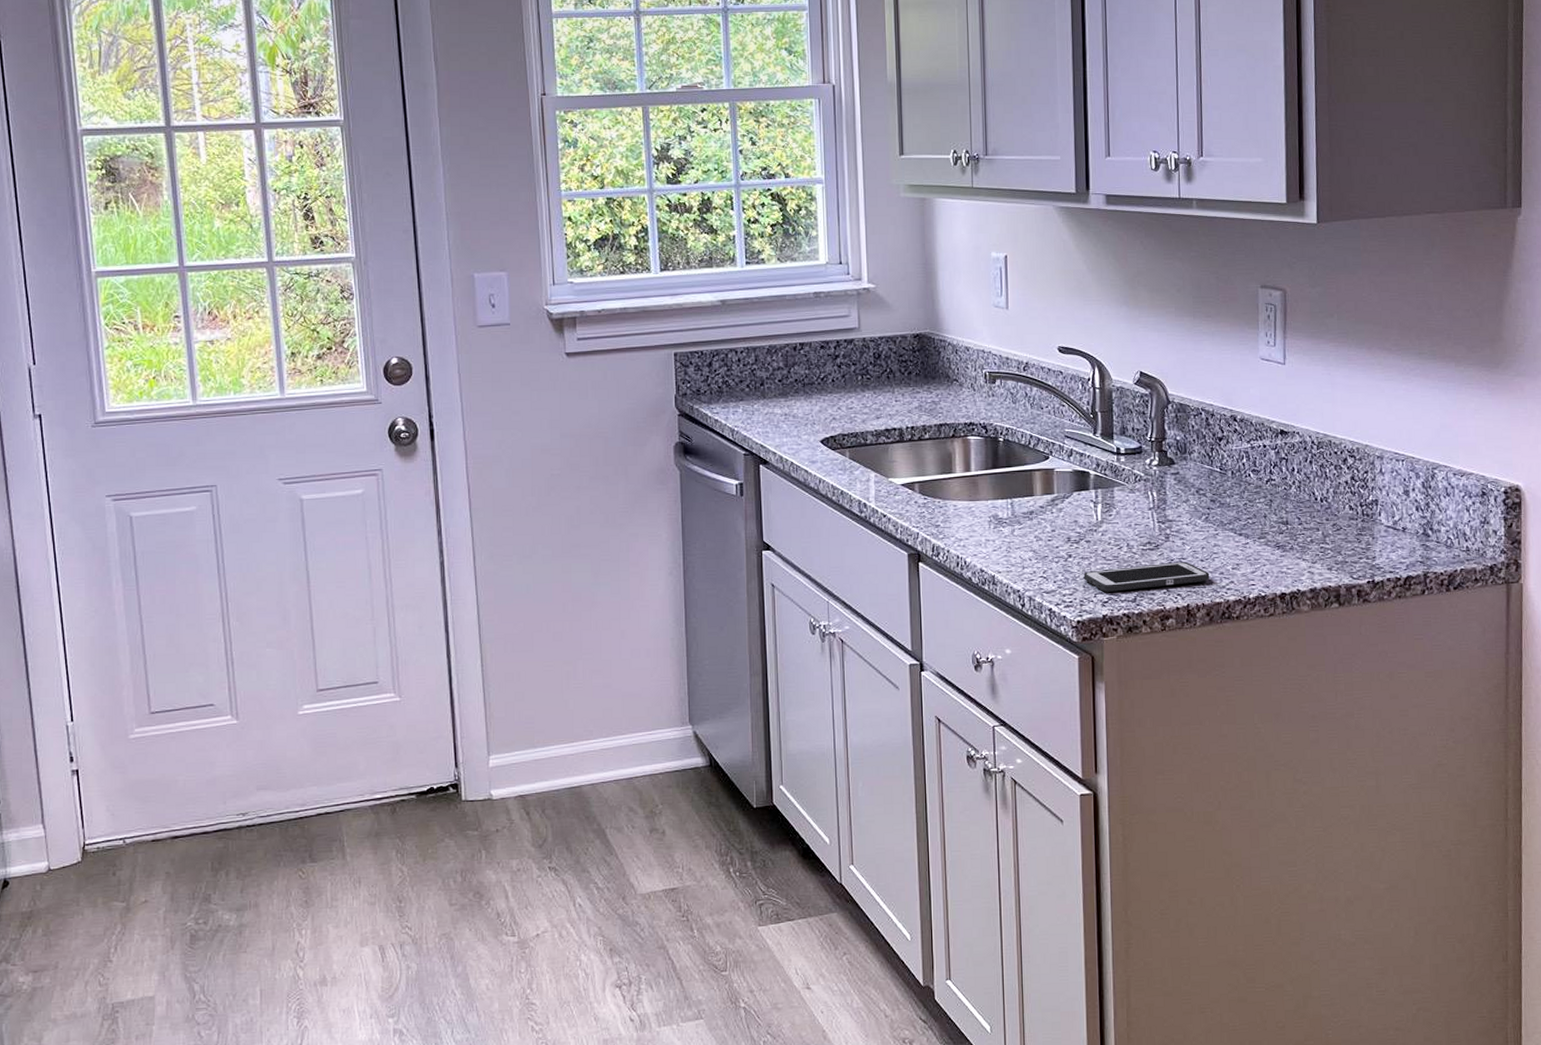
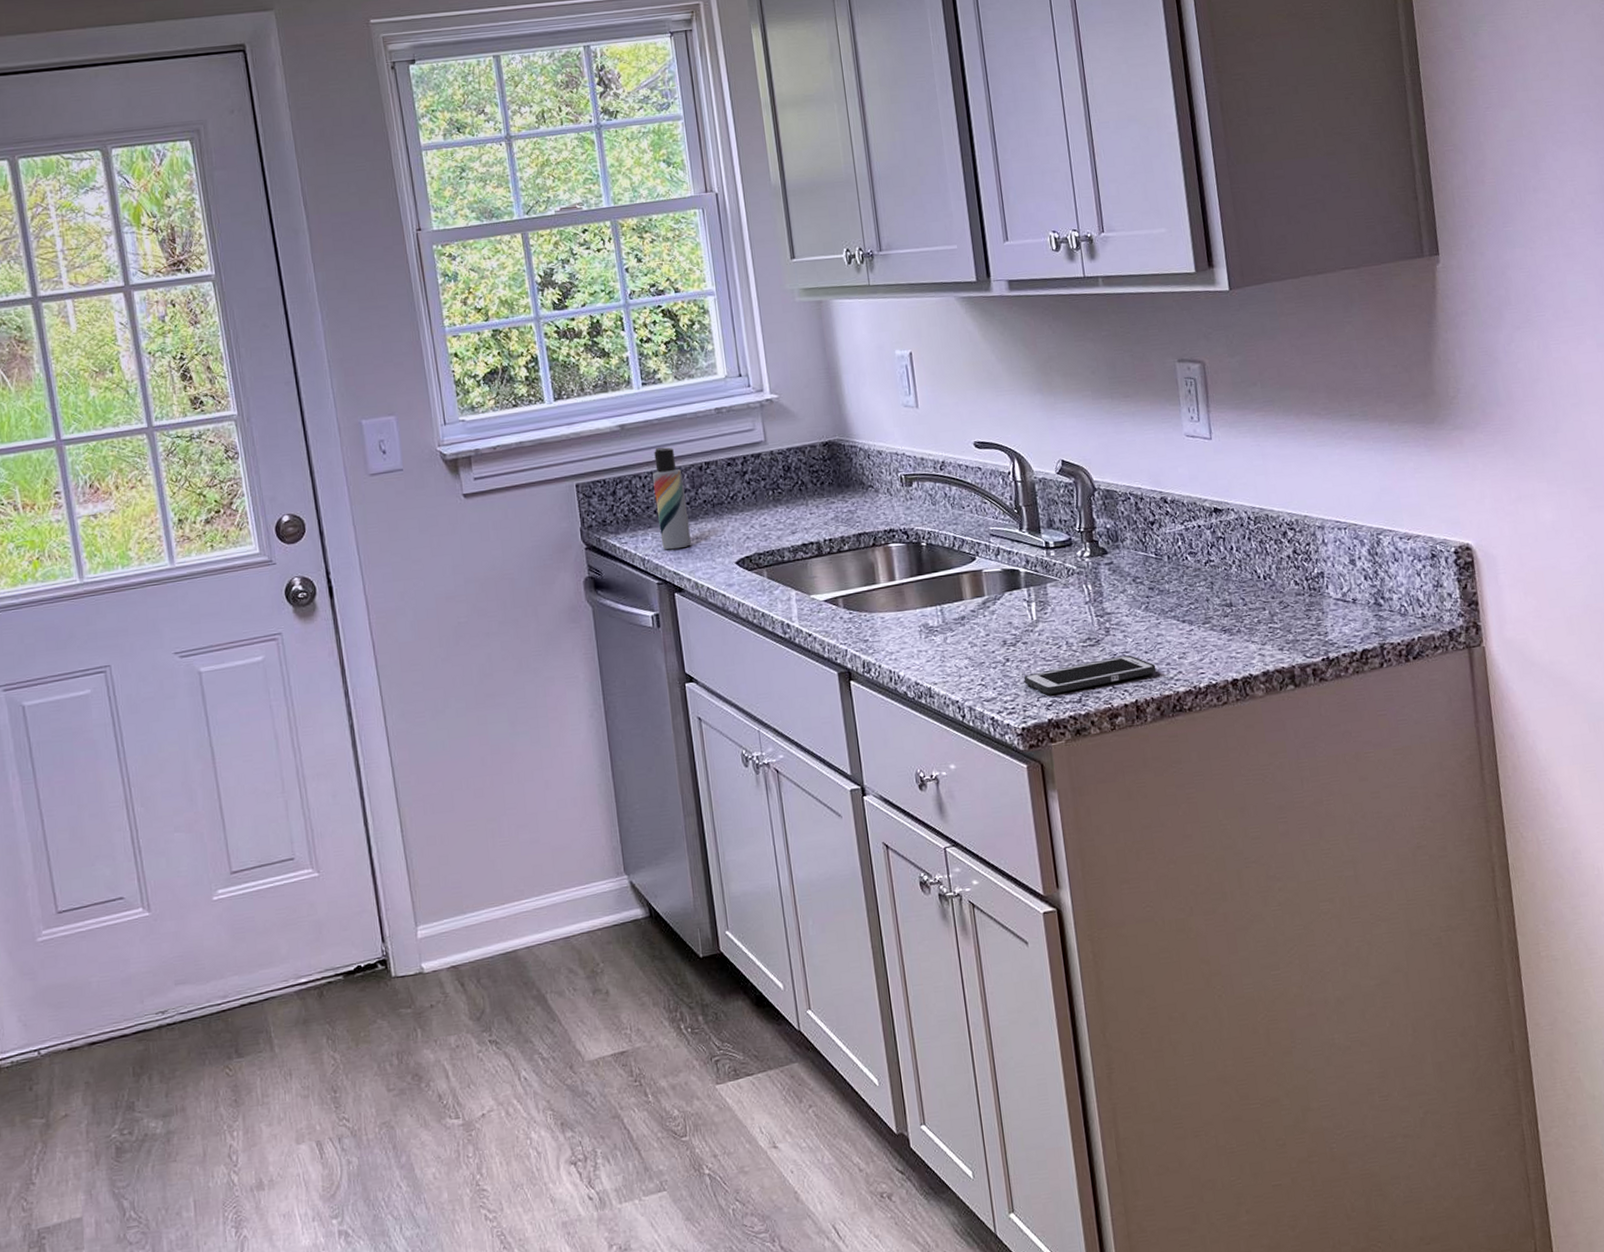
lotion bottle: none [748,324,780,423] -> present [653,447,691,550]

